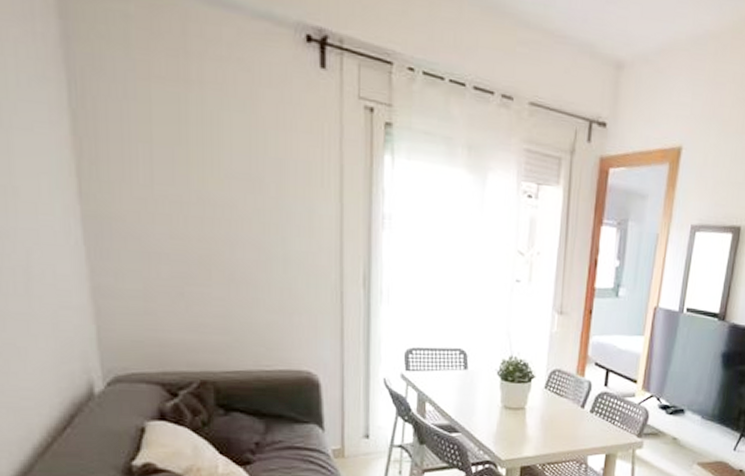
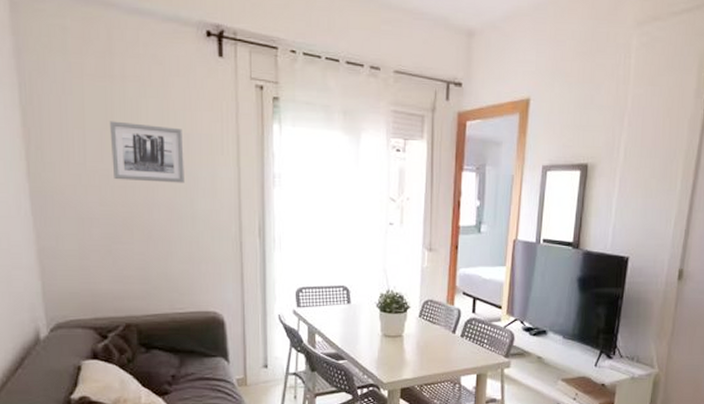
wall art: none [183,135,275,218] -> present [109,121,185,183]

